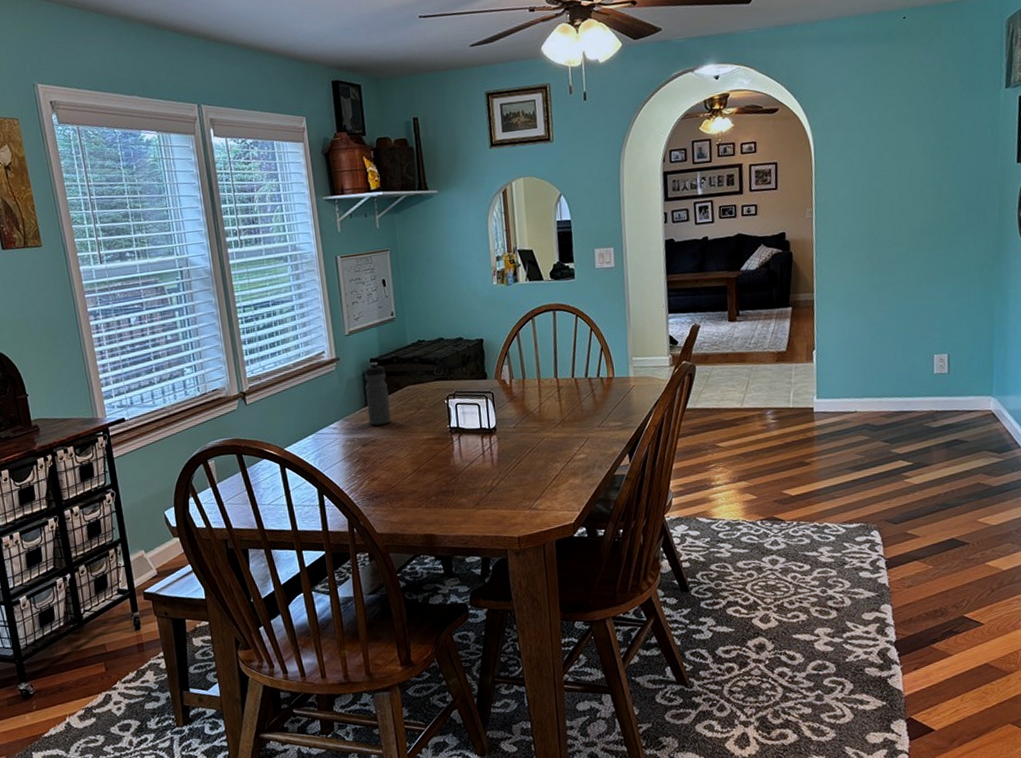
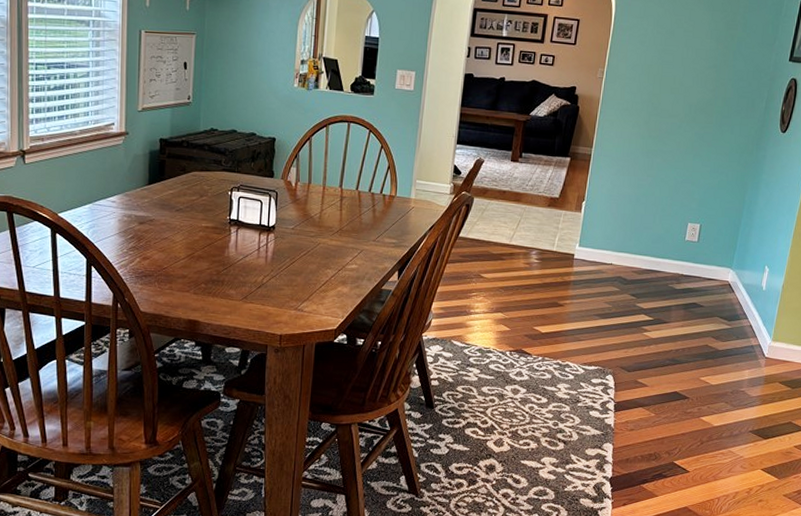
water bottle: present [364,362,392,426] -> none [149,142,174,206]

